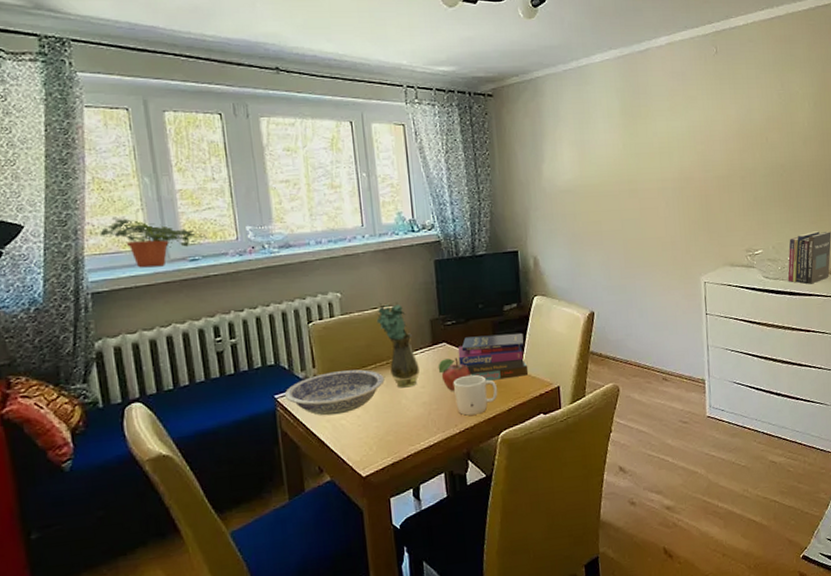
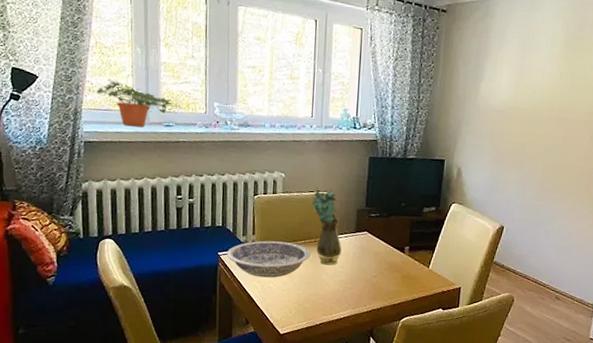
fruit: present [438,358,471,391] -> none [357,246,385,275]
mug: present [452,374,498,416] -> none [367,263,406,299]
books: present [457,333,529,381] -> none [376,230,436,273]

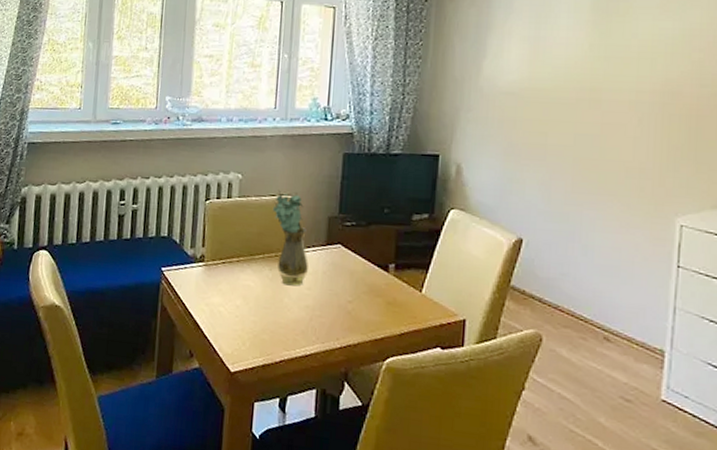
potted plant: present [96,79,181,128] -> none [44,76,130,126]
bowl: present [226,240,311,278] -> none [170,254,270,301]

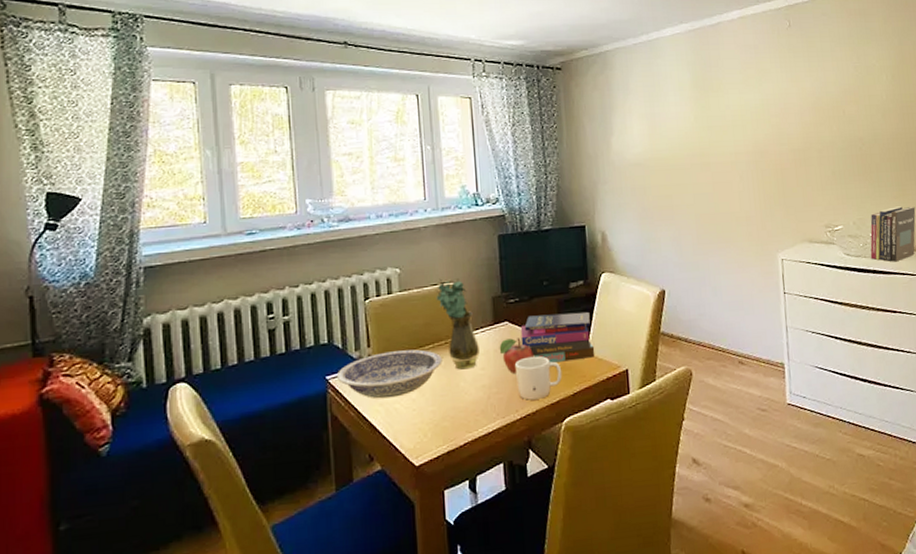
bowl: none [170,254,270,301] -> present [336,349,442,399]
fruit: none [328,262,363,300] -> present [499,338,533,374]
mug: none [341,285,392,332] -> present [514,356,563,400]
books: none [352,242,431,299] -> present [520,312,595,363]

